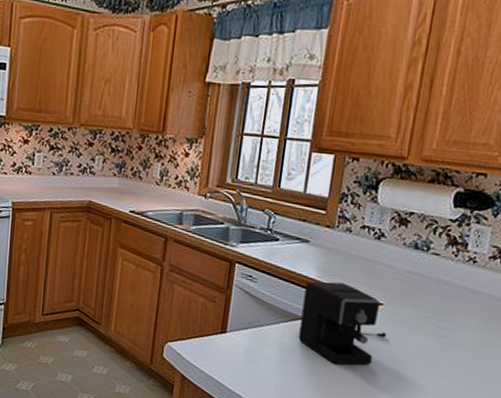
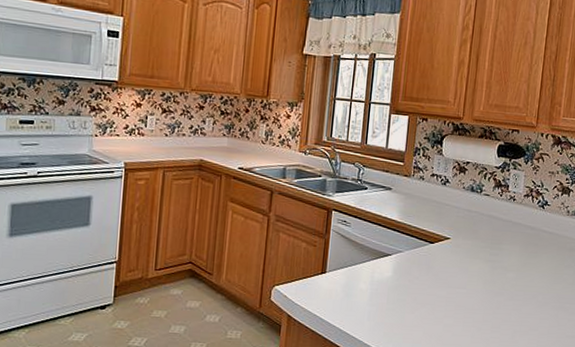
coffee maker: present [298,281,387,365] -> none [386,222,454,292]

